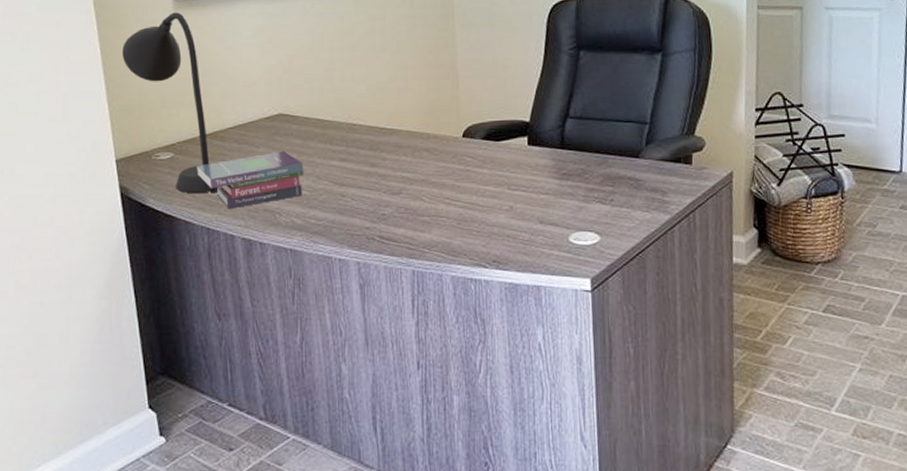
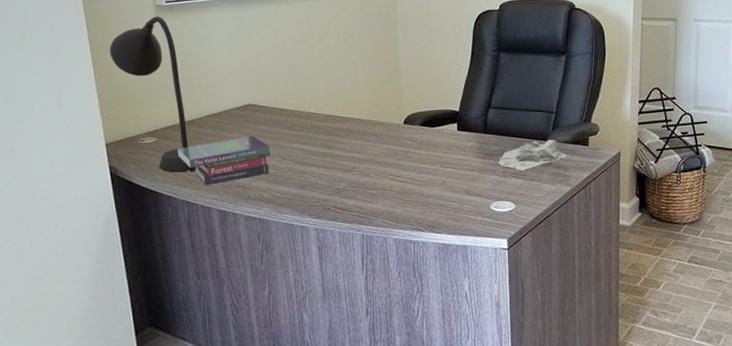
tissue: none [578,157,669,194] -> present [498,140,570,171]

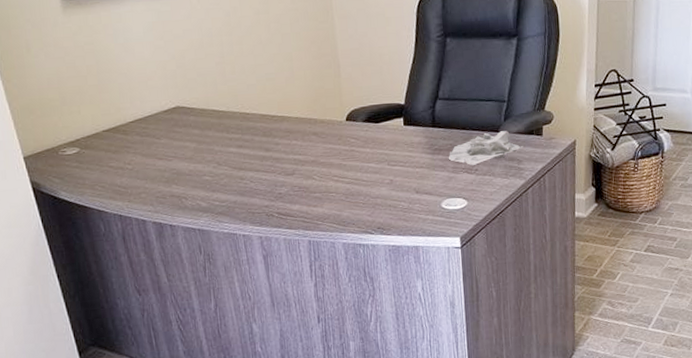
desk lamp: present [110,16,197,172] -> none [15,11,126,184]
books: present [177,136,270,185] -> none [103,141,205,197]

